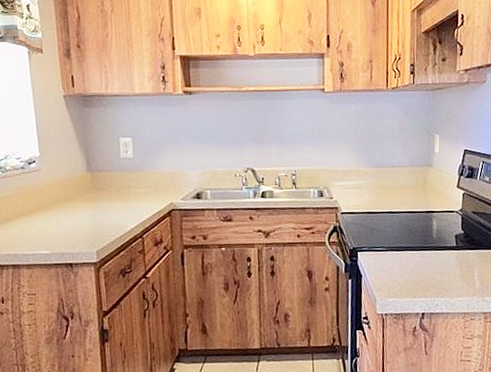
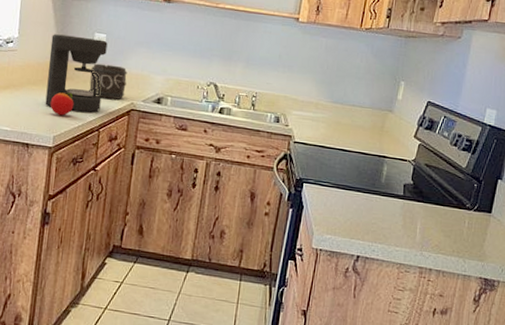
coffee maker: none [75,144,140,222] -> present [45,34,108,113]
apple: none [86,203,112,229] -> present [50,92,74,116]
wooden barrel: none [123,167,162,204] -> present [89,63,128,100]

